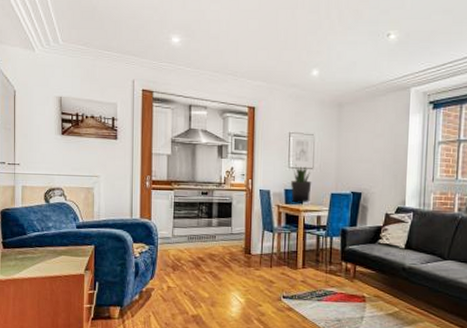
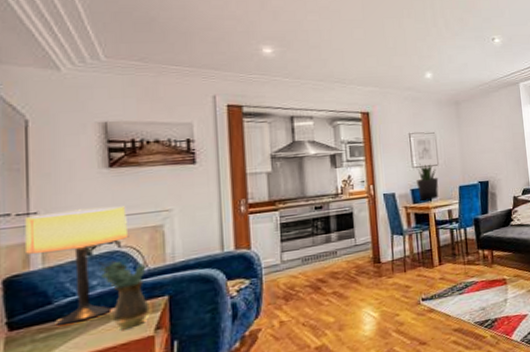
table lamp: none [12,165,72,253] -> present [24,206,129,326]
vase: none [53,209,82,265] -> present [99,260,150,330]

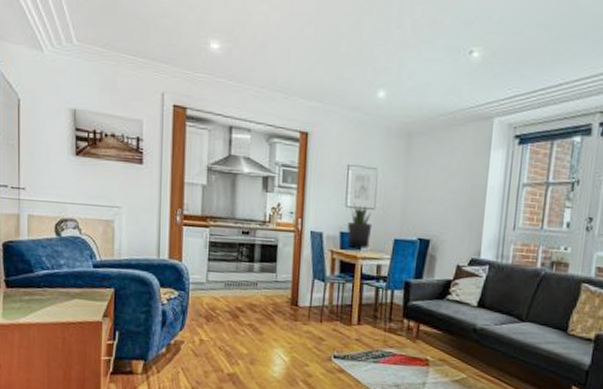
table lamp: present [24,206,129,326] -> none [16,190,88,295]
vase: present [99,260,150,330] -> none [66,244,100,310]

